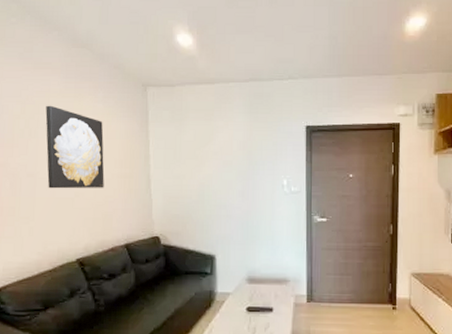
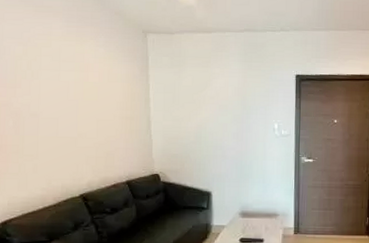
wall art: present [45,105,105,189] -> none [47,48,106,129]

